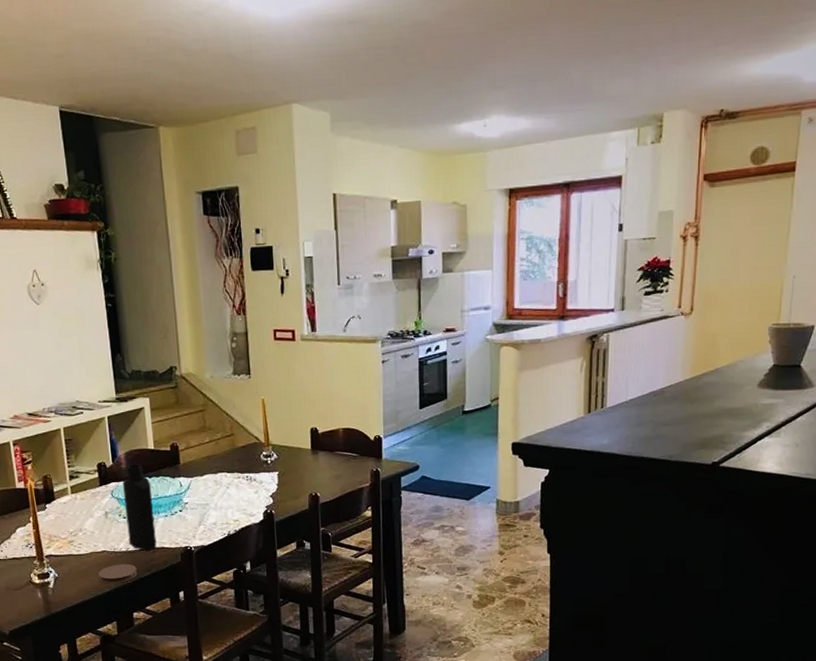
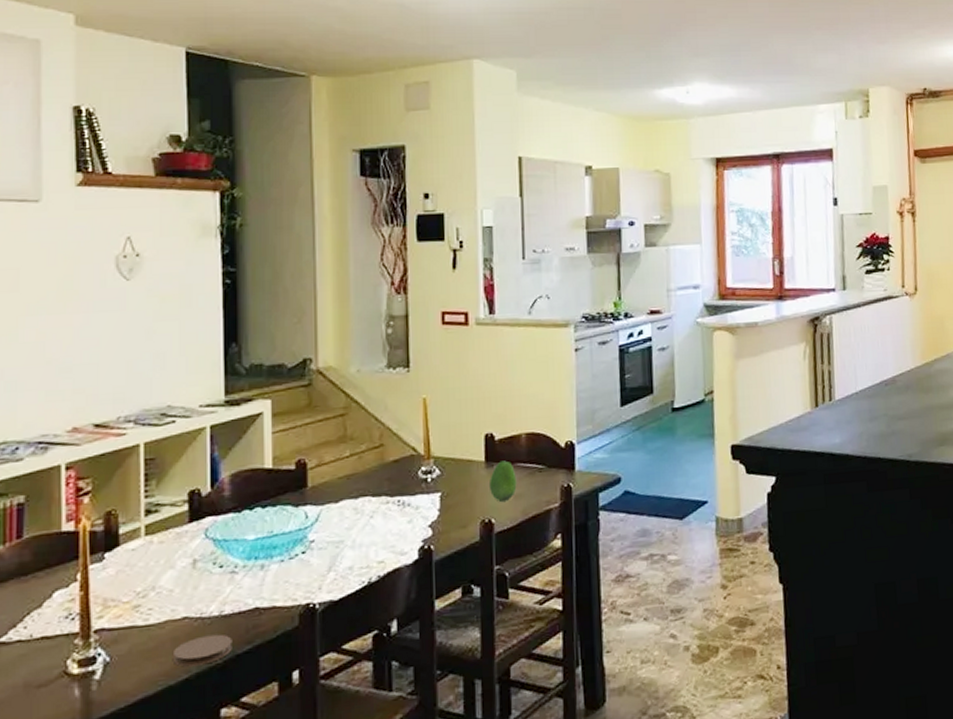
bottle: present [123,464,157,551] -> none [223,489,265,614]
fruit: none [314,449,336,480] -> present [488,460,517,502]

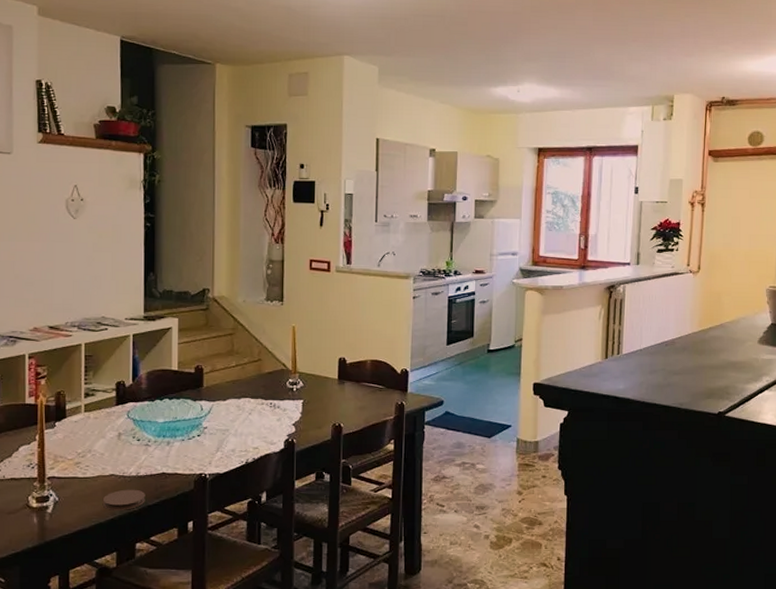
fruit: present [488,460,517,502] -> none [340,380,362,411]

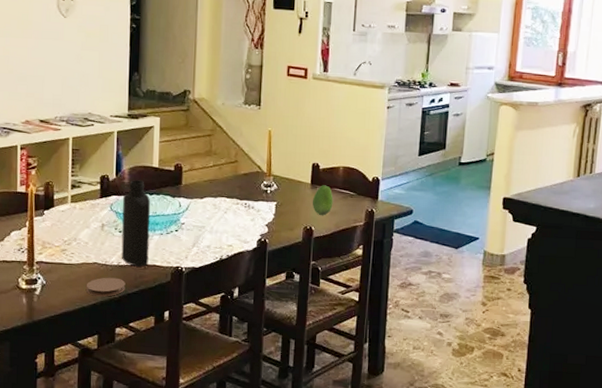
bottle: none [140,385,171,476] -> present [121,180,151,267]
fruit: none [340,380,362,411] -> present [312,185,333,215]

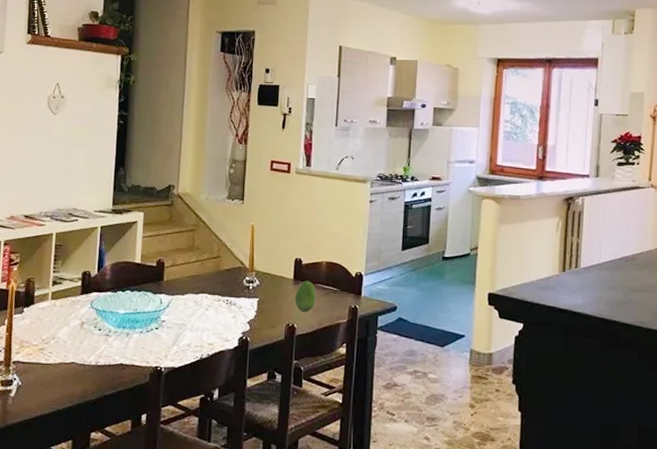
coaster: present [87,277,126,297] -> none [63,378,103,399]
bottle: present [121,180,151,267] -> none [99,276,132,367]

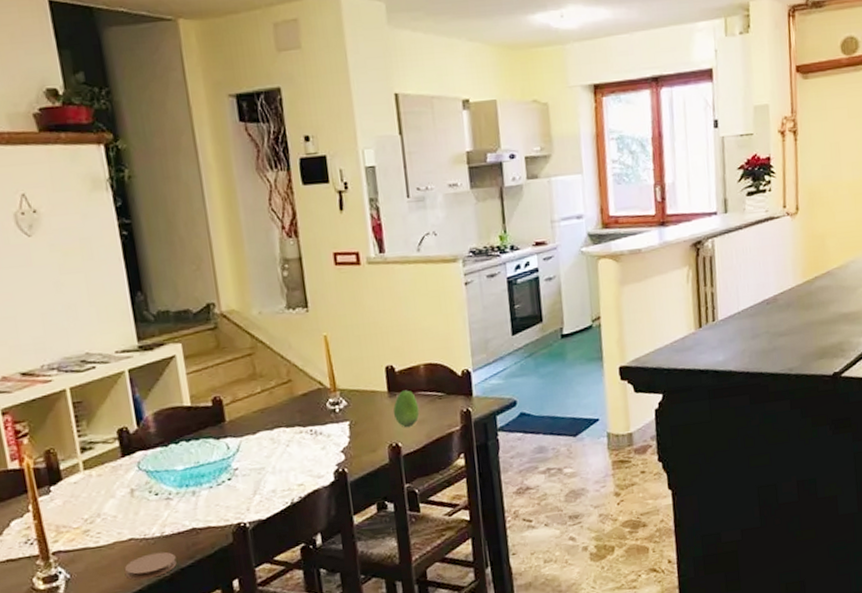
coaster: none [63,378,103,399] -> present [125,552,177,580]

